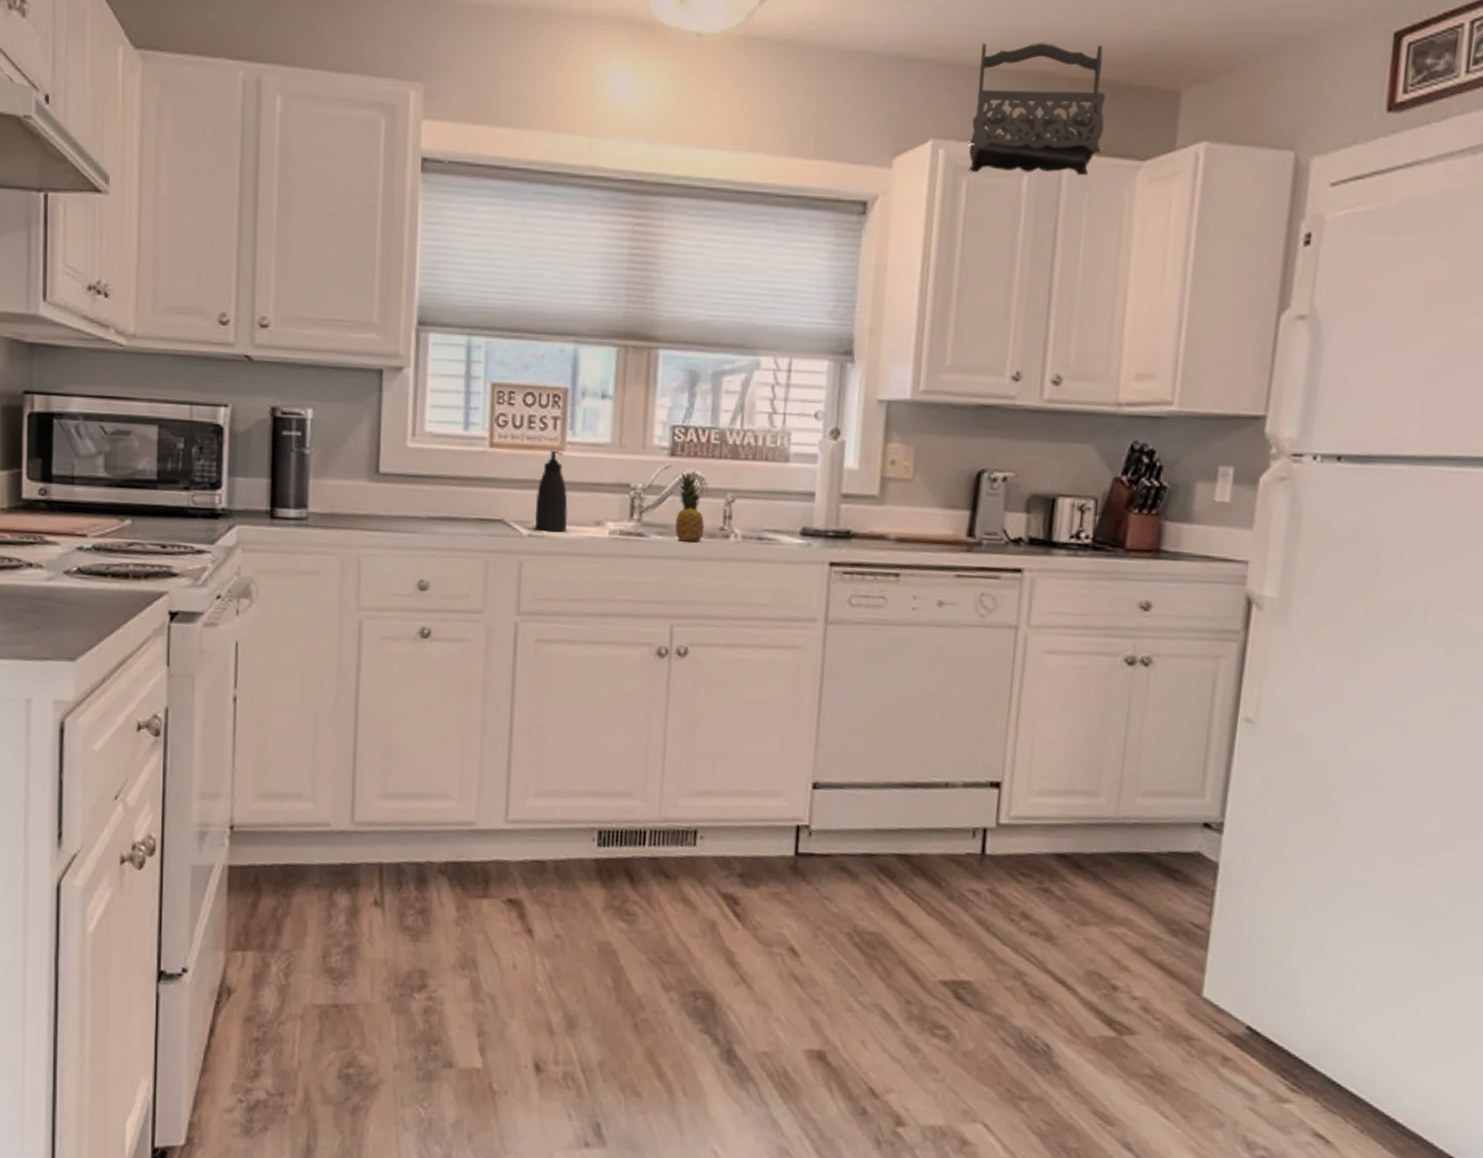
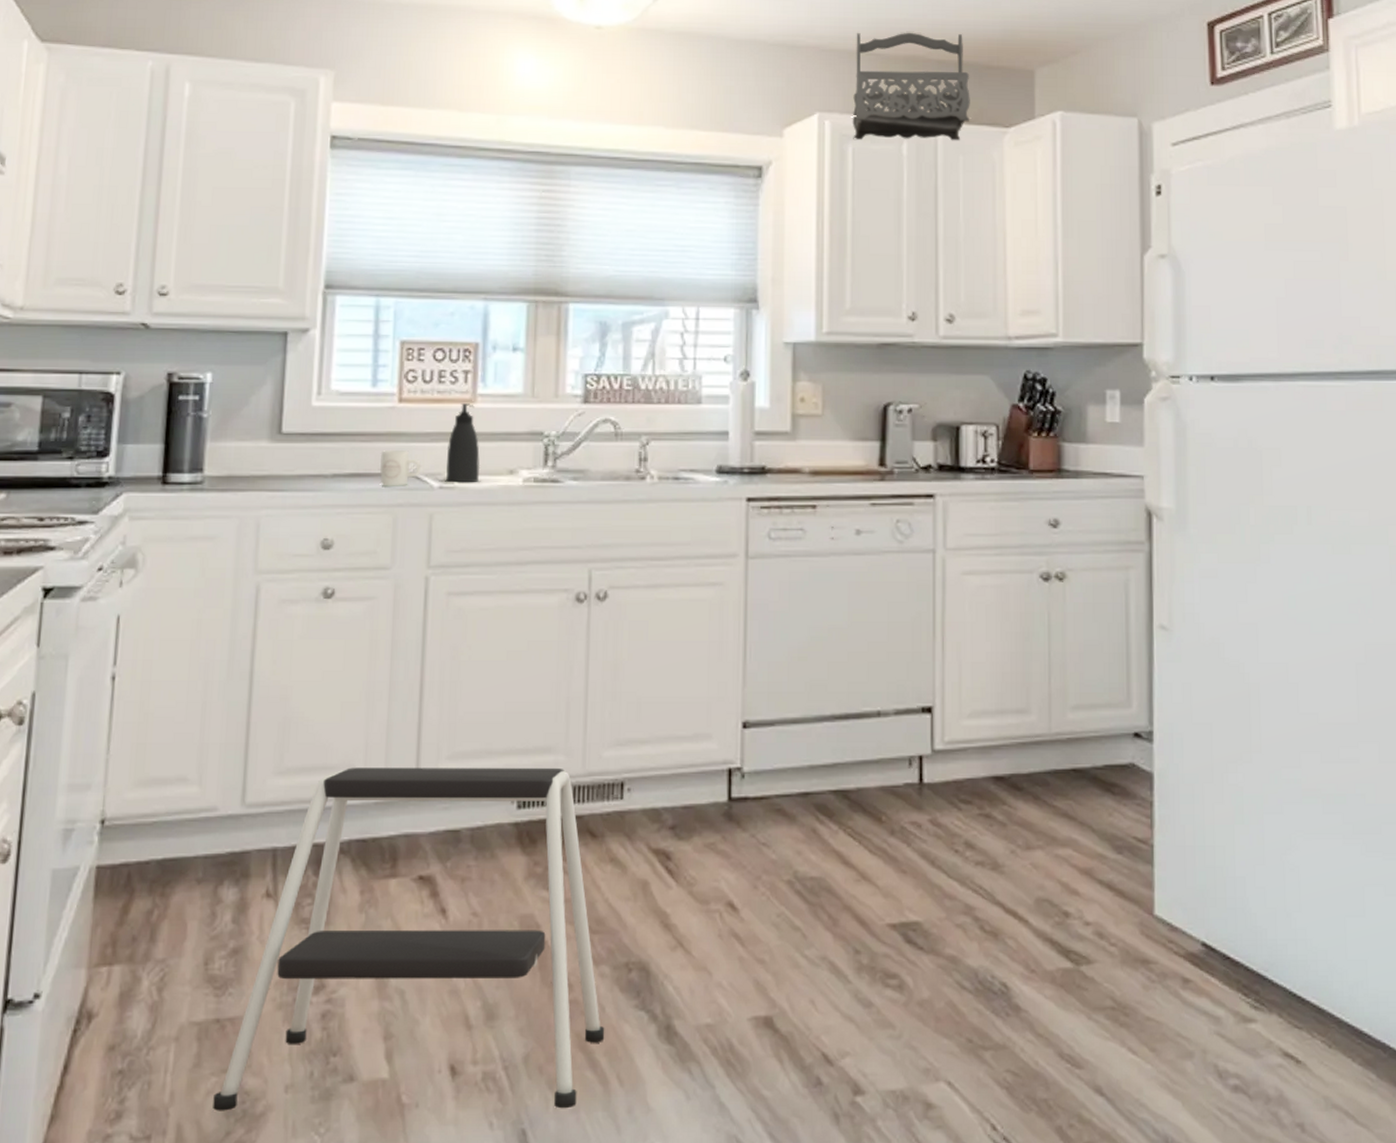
step stool: none [334,797,672,1110] -> present [213,767,605,1111]
mug: none [472,495,512,533] -> present [380,450,422,488]
fruit: present [675,470,704,543] -> none [591,416,620,486]

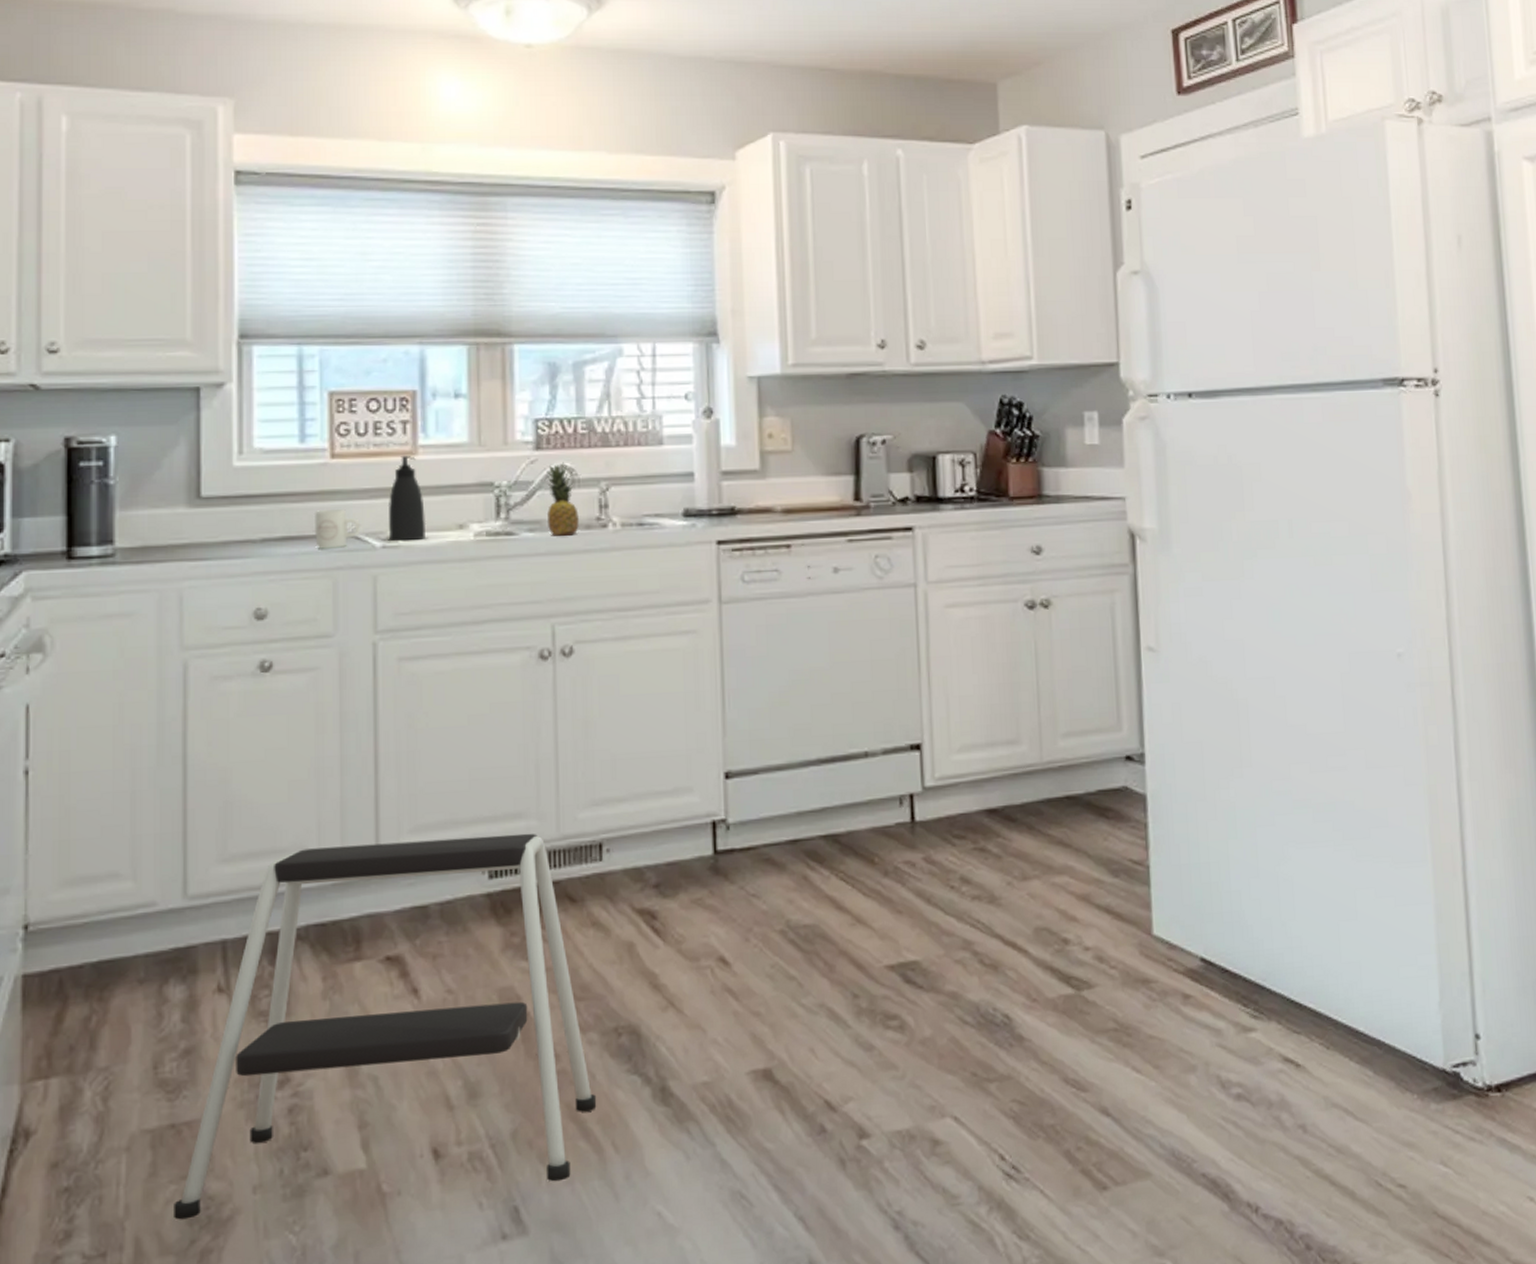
fruit: none [591,416,620,486] -> present [547,462,579,536]
decorative basket: present [852,33,970,141] -> none [808,46,932,161]

